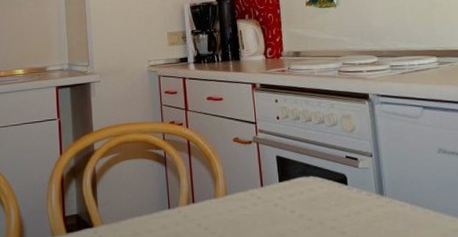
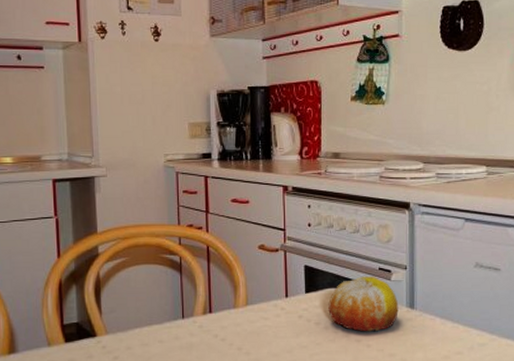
fruit: none [300,164,369,219] -> present [327,276,399,332]

